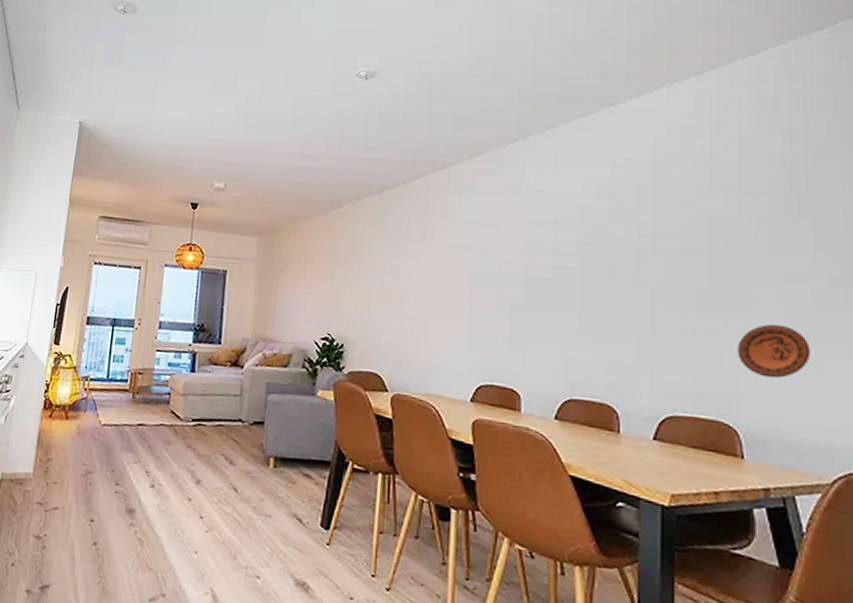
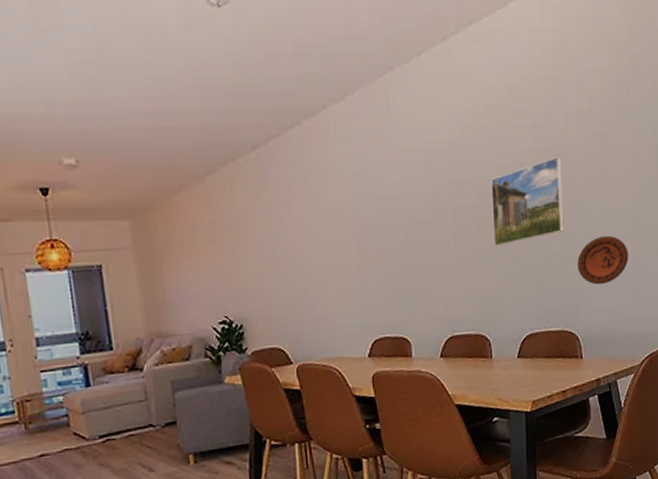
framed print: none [627,234,720,316] -> present [491,157,565,246]

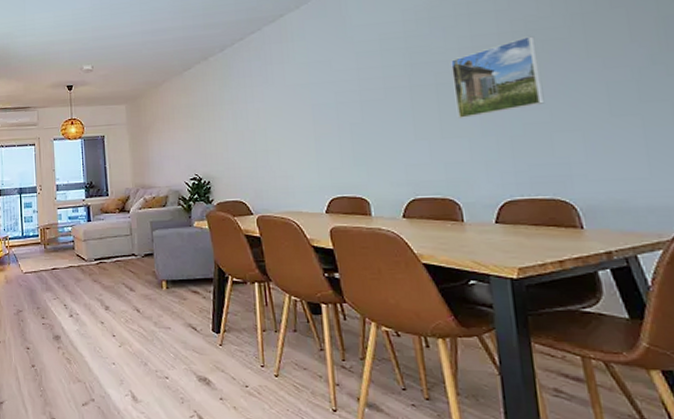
decorative plate: present [577,235,628,285] -> none [565,106,637,155]

